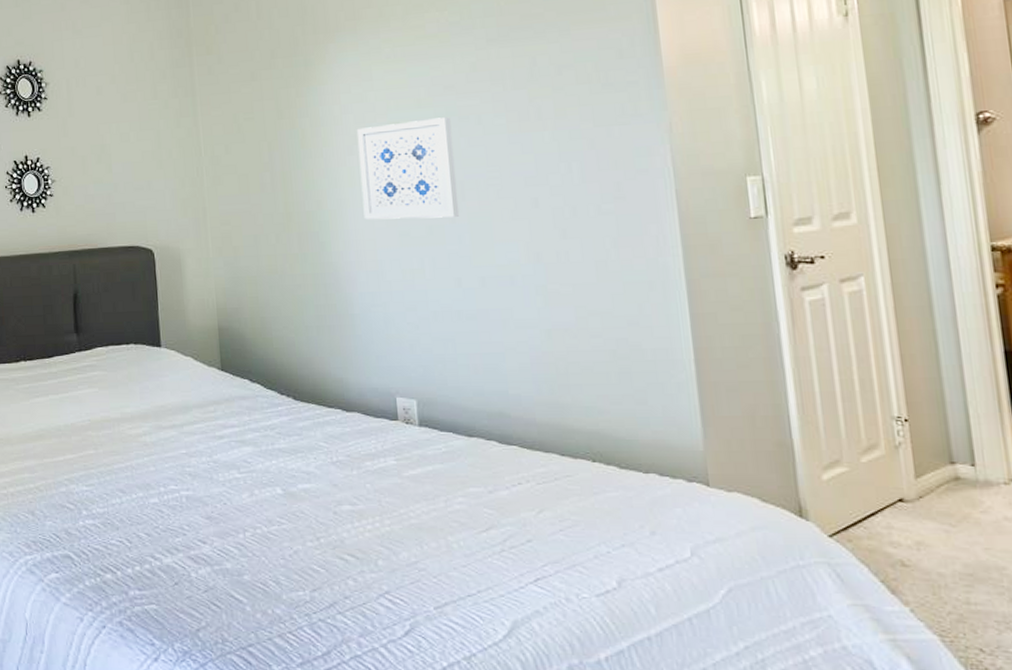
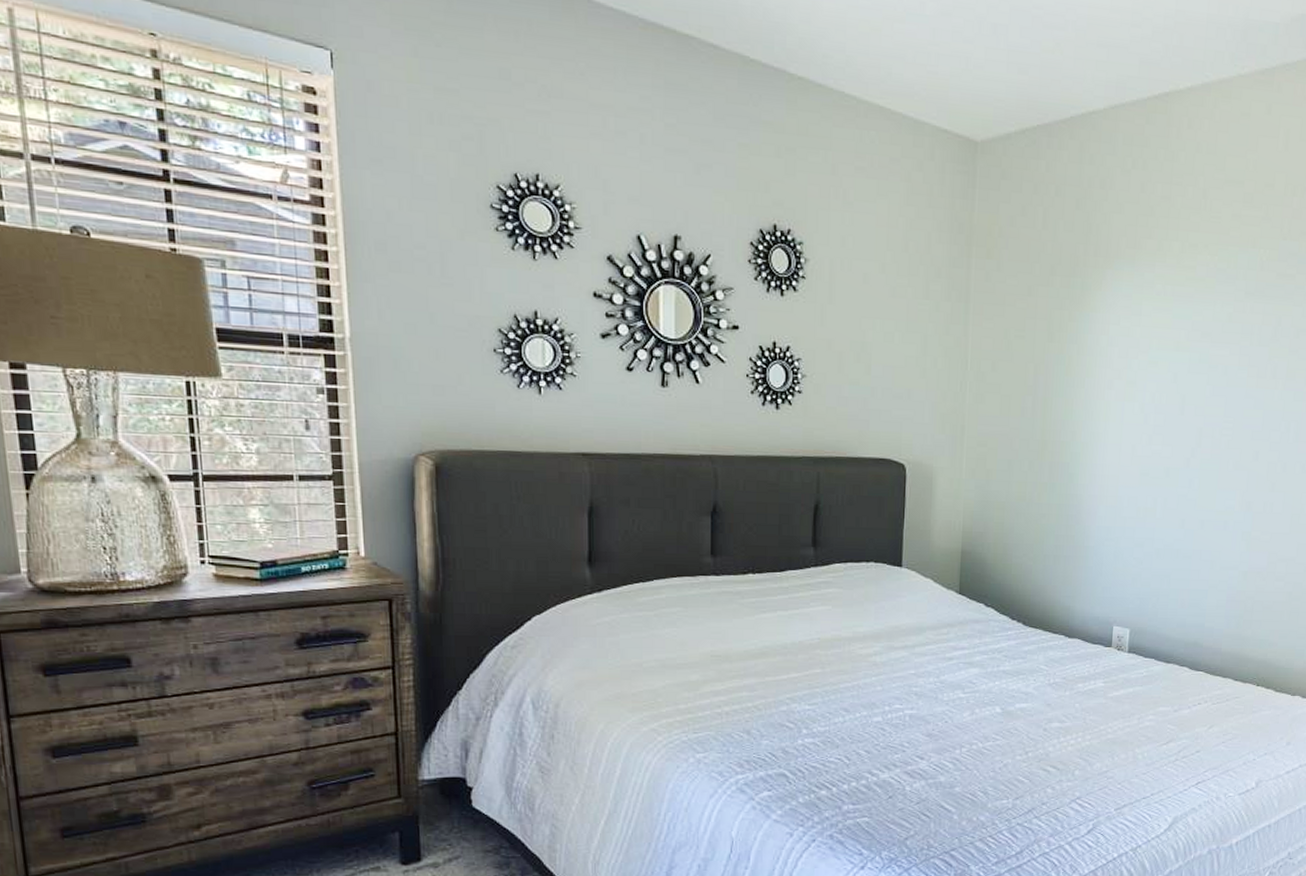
wall art: present [357,117,460,220] -> none [1112,363,1202,462]

